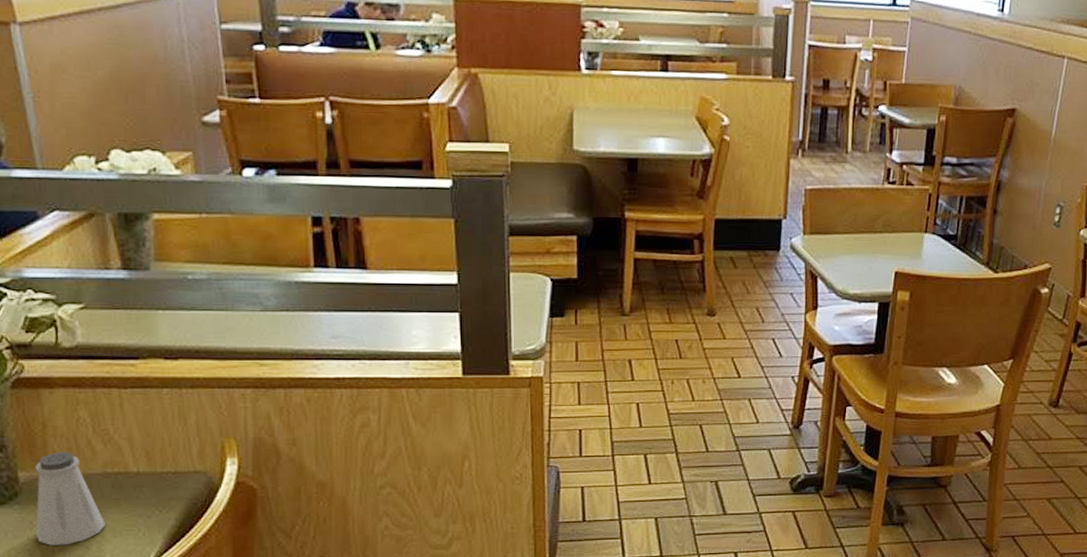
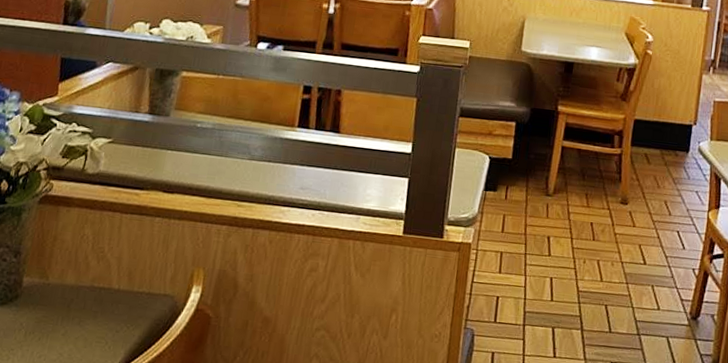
saltshaker: present [35,451,105,546] -> none [22,263,81,350]

